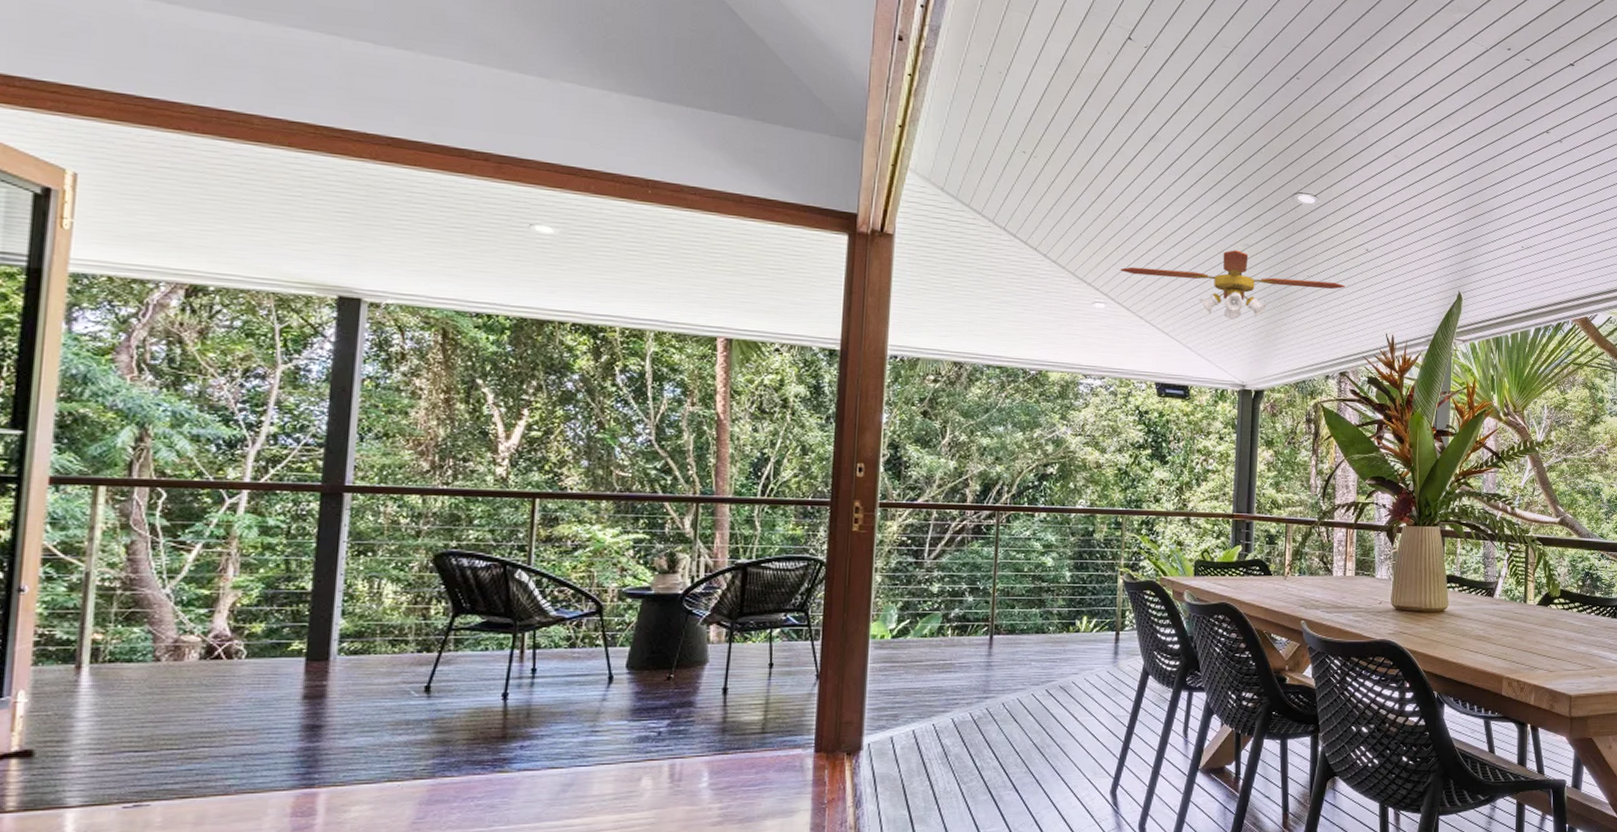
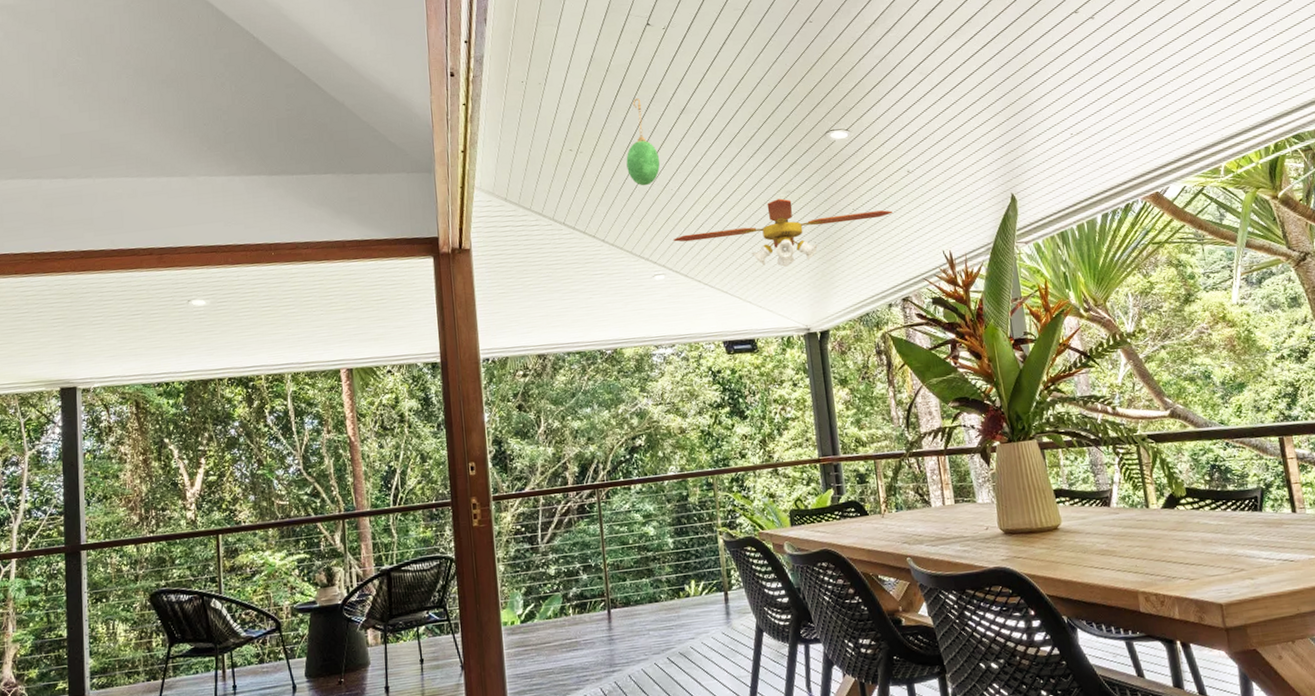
hanging planter: none [1083,113,1120,208] -> present [626,98,660,186]

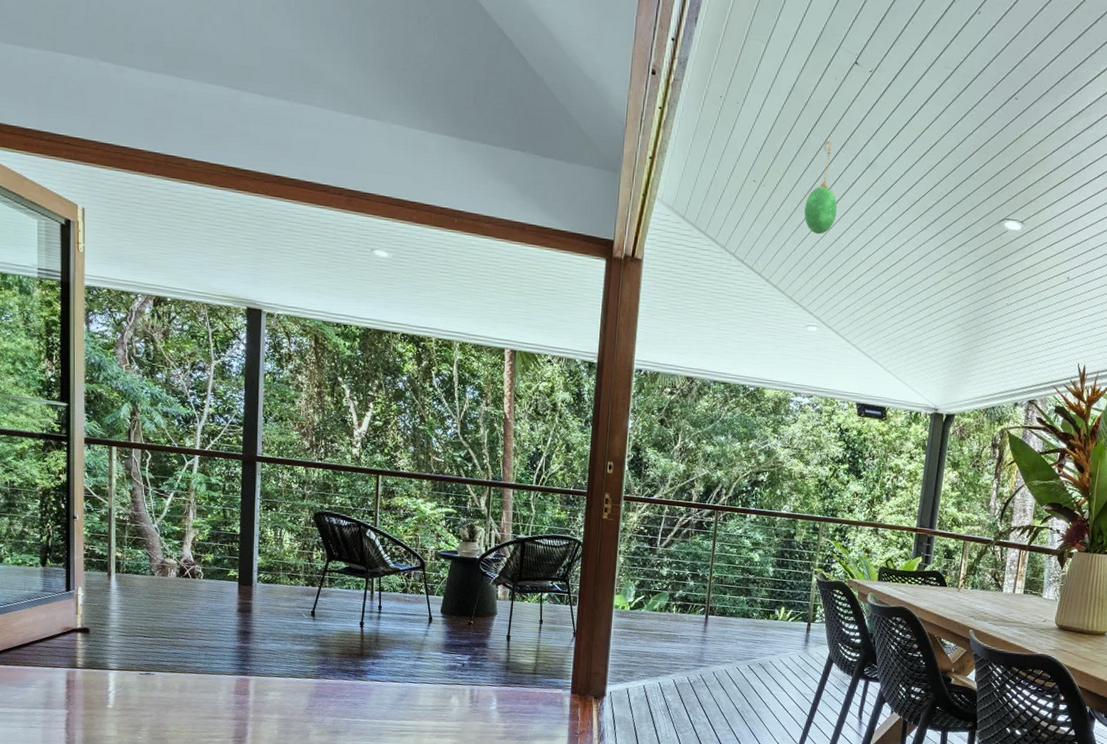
ceiling fan: present [673,198,893,267] -> none [832,277,1042,346]

